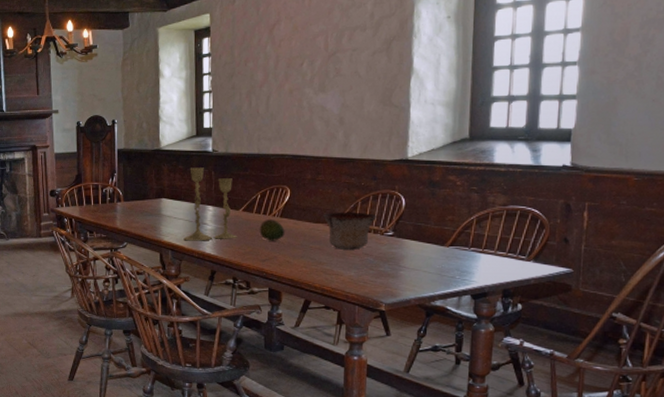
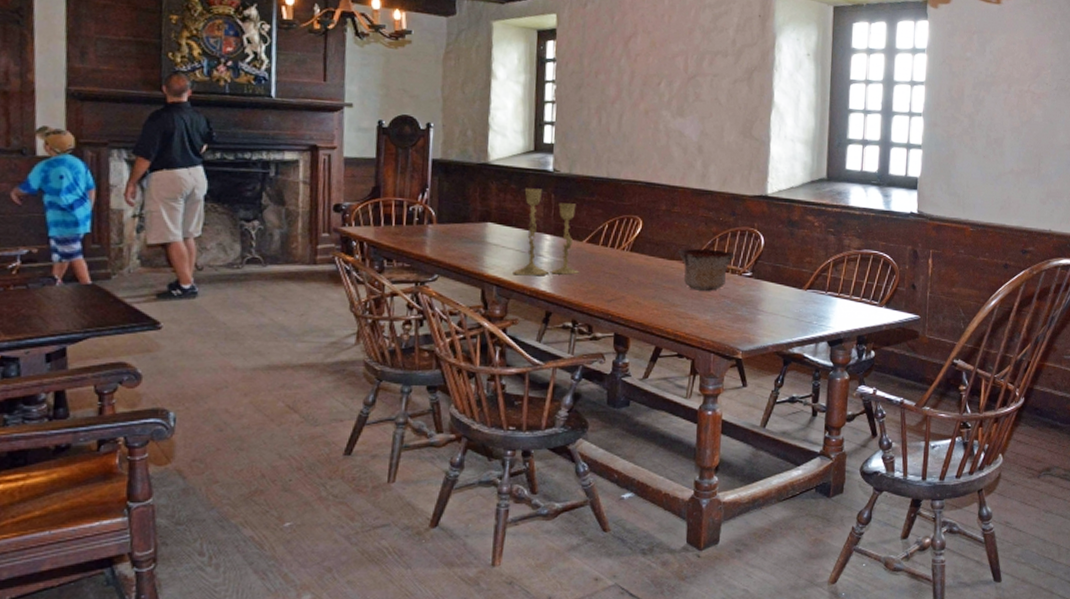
fruit: present [259,219,285,241] -> none [605,253,635,279]

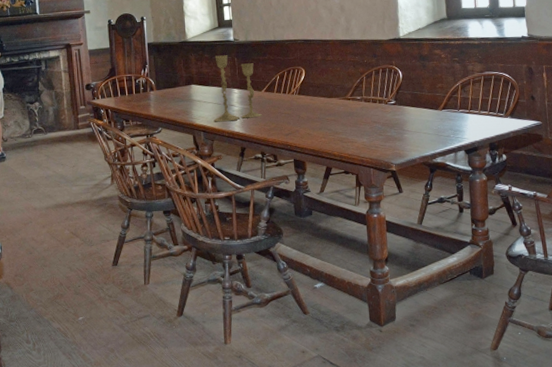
bowl: present [678,249,735,291] -> none [335,86,380,120]

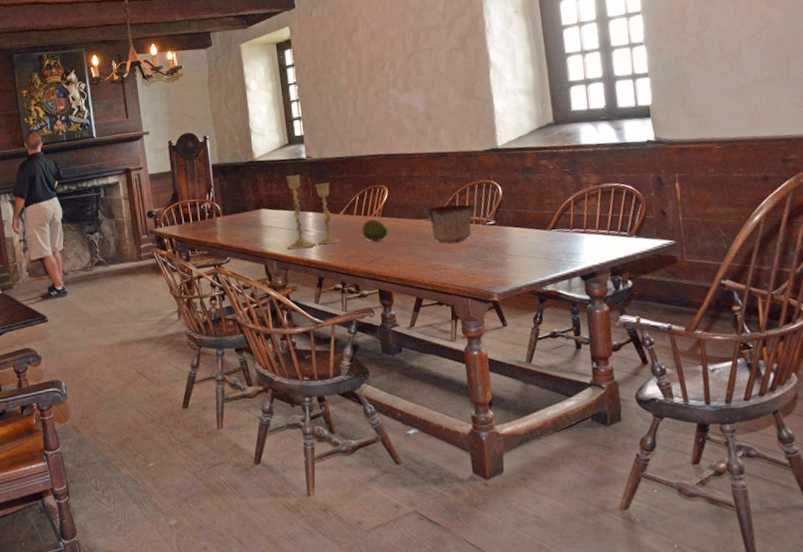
fruit: none [281,97,304,117] -> present [361,219,388,242]
bowl: none [335,86,380,120] -> present [423,204,476,243]

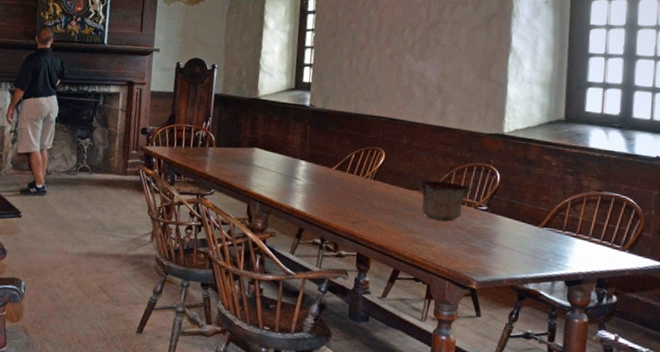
candlestick: present [286,175,341,250] -> none [273,120,328,198]
fruit: present [361,219,388,242] -> none [351,180,378,204]

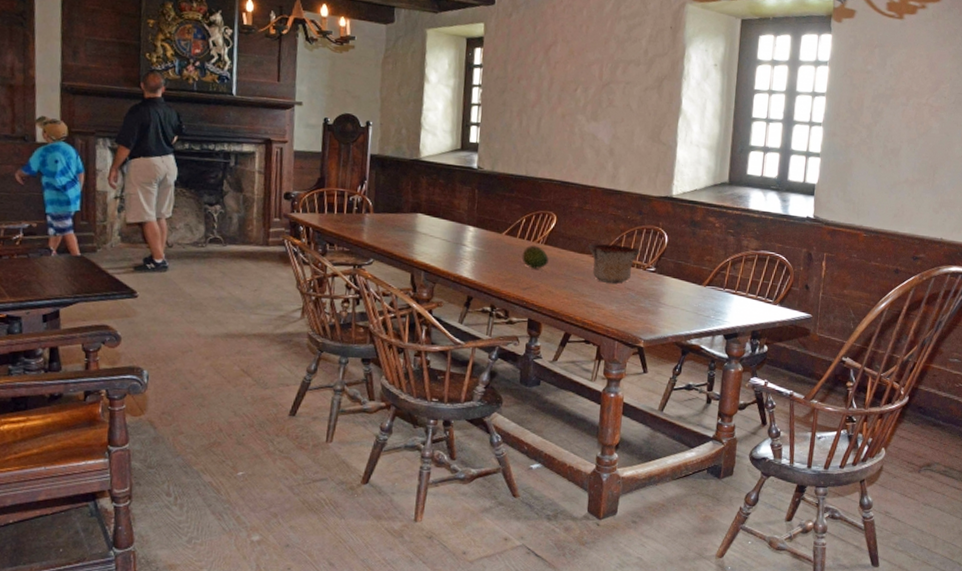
fruit: none [351,180,378,204] -> present [522,245,549,269]

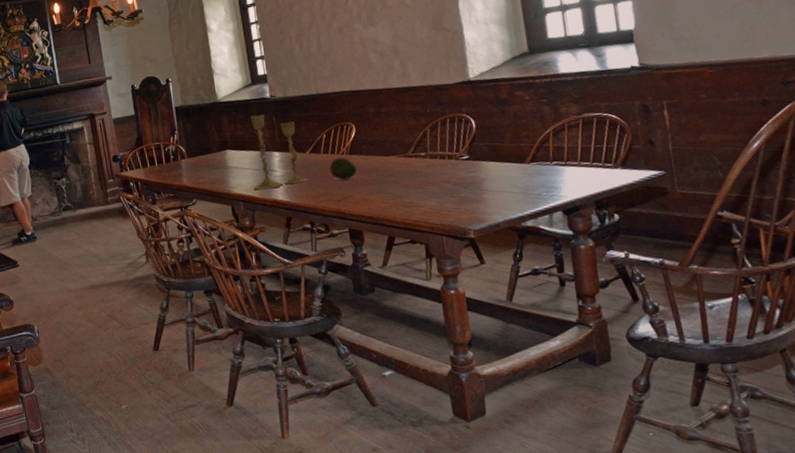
candlestick: none [439,183,498,264] -> present [250,114,308,190]
bowl: present [588,244,640,284] -> none [393,139,448,180]

